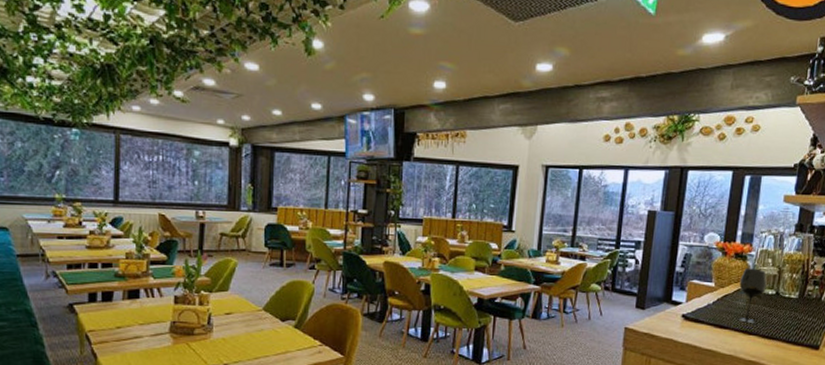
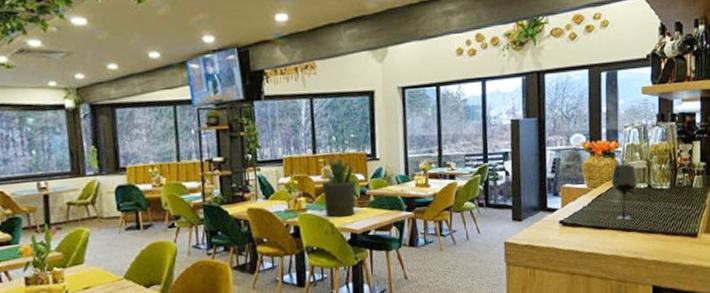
planter: none [456,219,490,282] -> present [322,153,356,218]

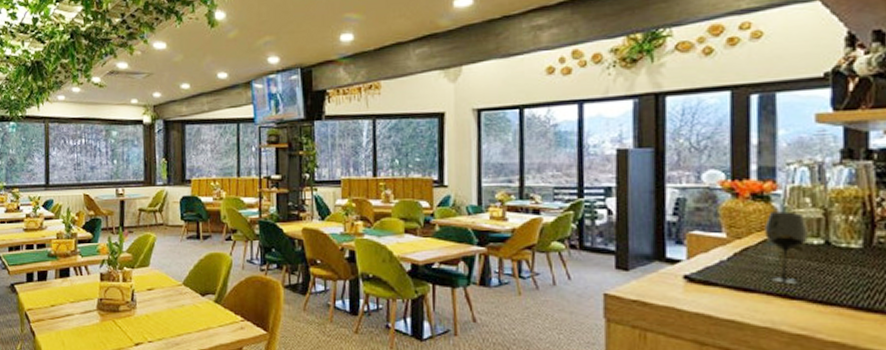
planter: present [322,153,356,218] -> none [382,177,420,246]

